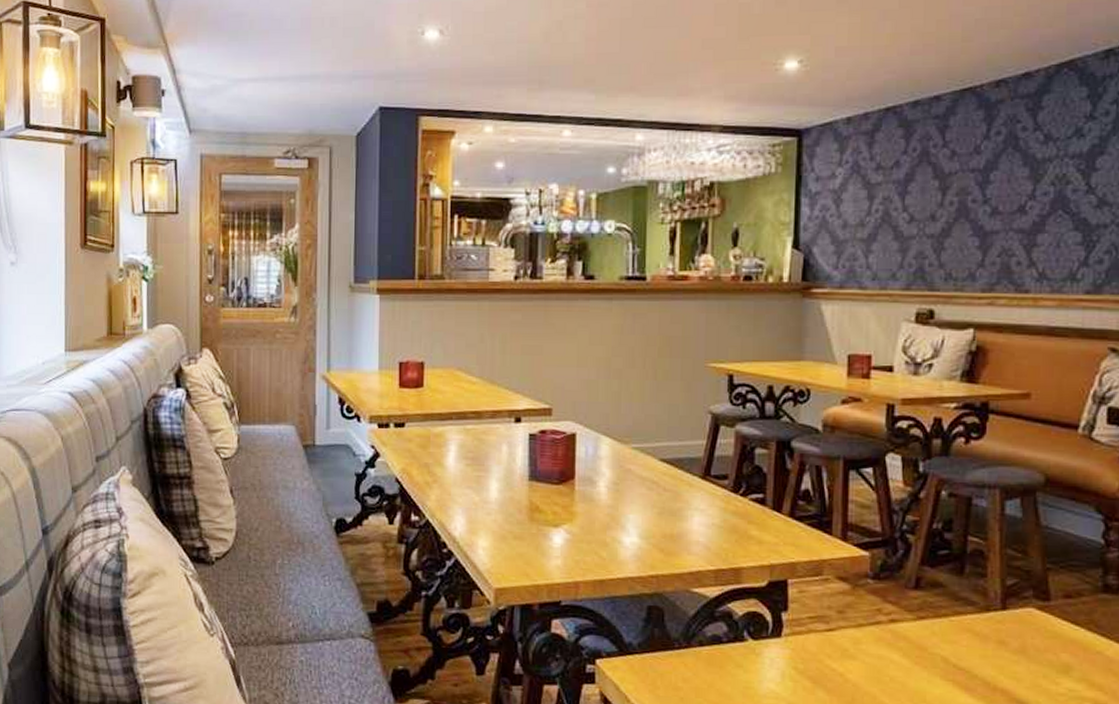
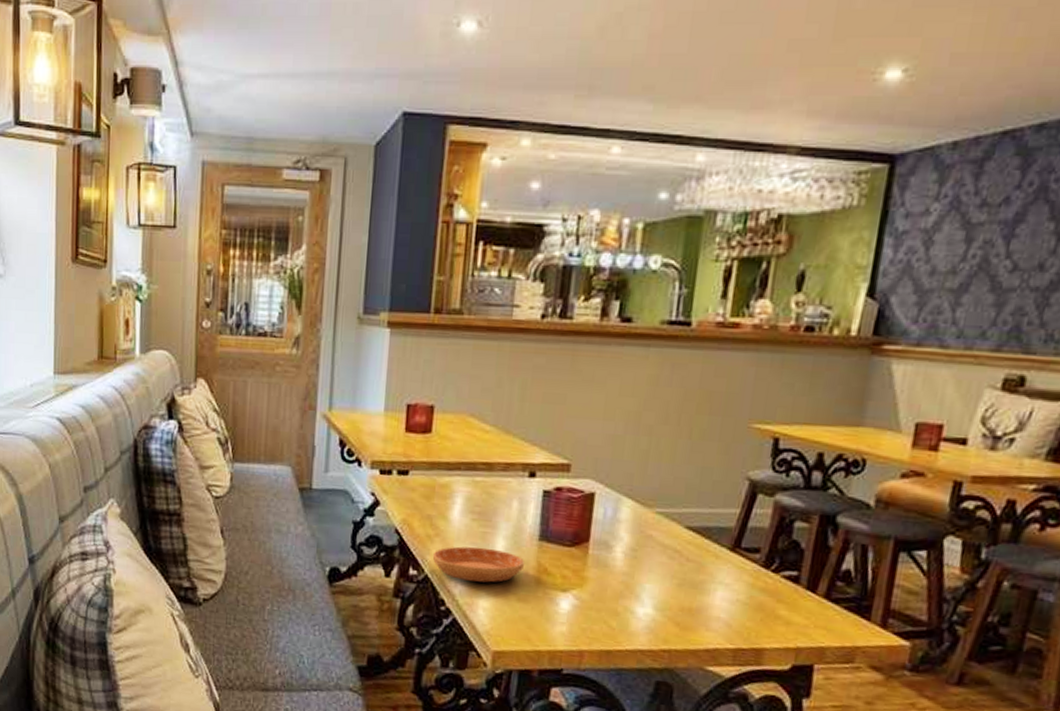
saucer: none [432,490,517,523] -> present [432,546,524,583]

